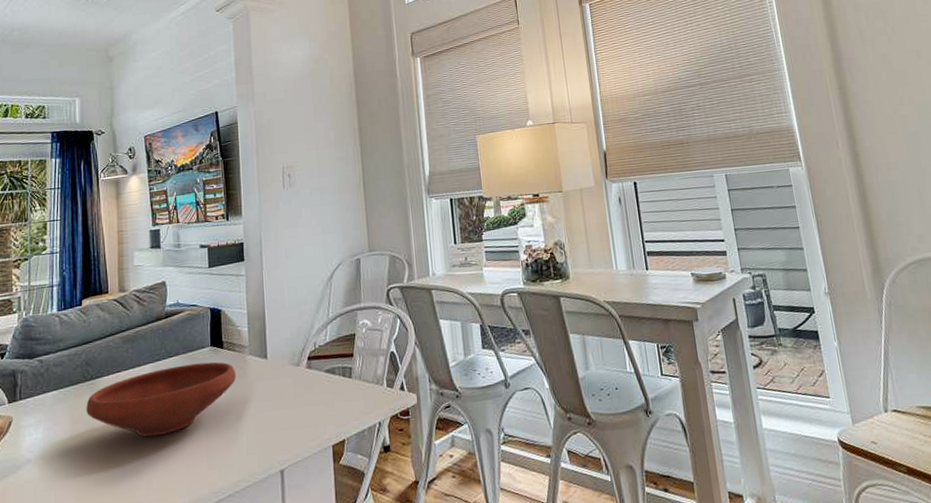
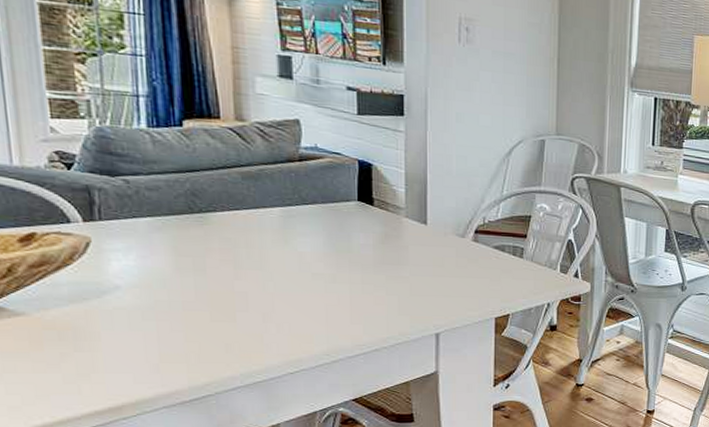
bowl: present [86,361,237,437] -> none [194,215,389,284]

